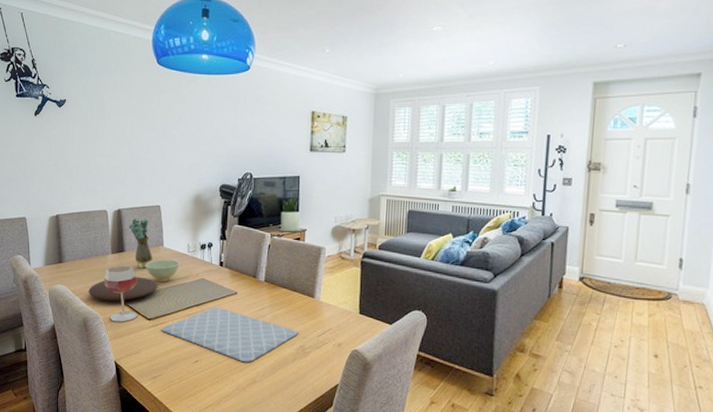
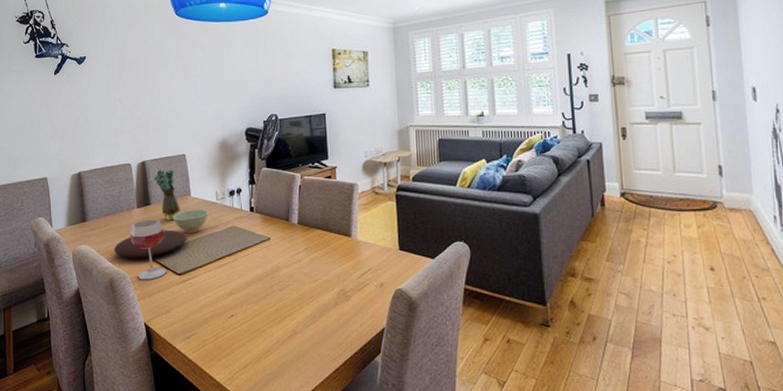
placemat: present [161,307,299,363] -> none [192,255,338,313]
planter: present [279,197,301,233] -> none [309,135,332,171]

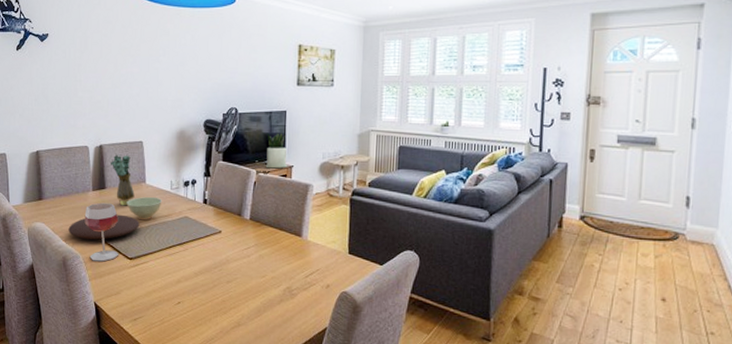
planter: none [309,135,332,171] -> present [265,133,288,169]

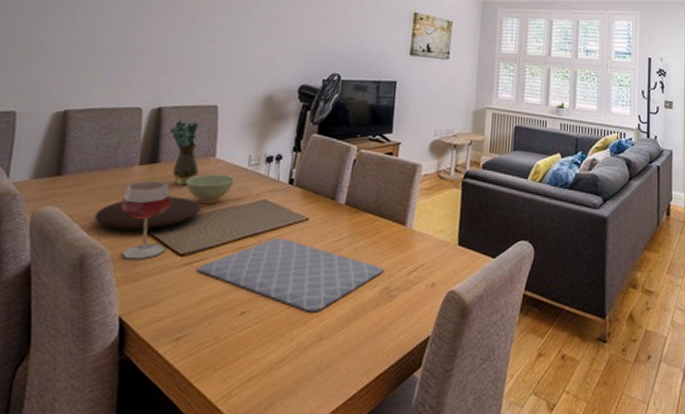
placemat: none [142,246,285,305] -> present [197,237,384,313]
planter: present [265,133,288,169] -> none [368,105,395,146]

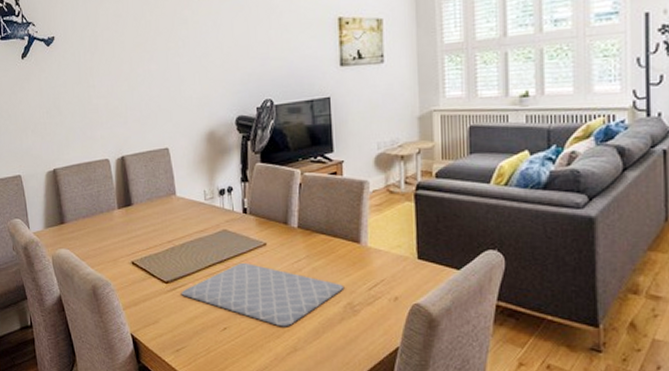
placemat: present [94,196,201,230] -> none [95,233,174,264]
wineglass: present [121,180,171,260] -> none [111,221,154,288]
vase: present [170,118,199,186] -> none [135,164,165,223]
bowl: present [185,174,235,205] -> none [156,211,196,238]

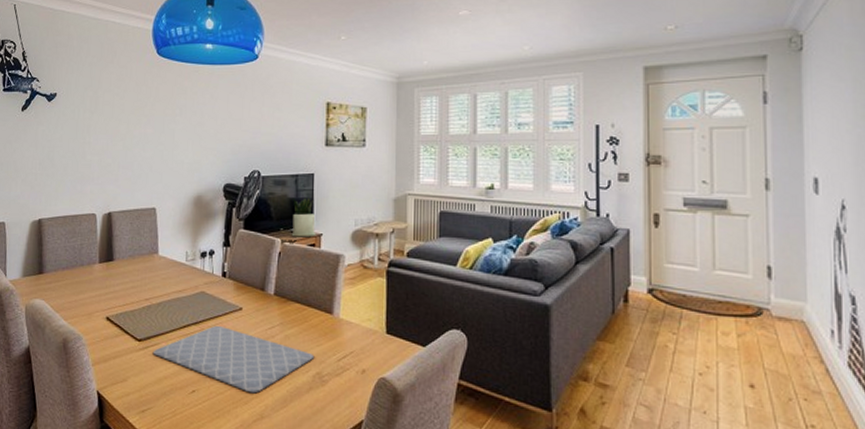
planter: none [310,123,338,167] -> present [291,198,317,238]

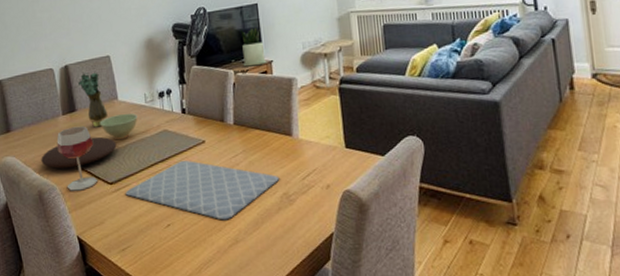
placemat: none [70,289,151,319] -> present [41,136,117,169]
wineglass: none [89,276,127,344] -> present [56,126,99,191]
vase: none [120,221,146,280] -> present [78,72,108,127]
bowl: none [136,270,176,296] -> present [99,113,138,140]

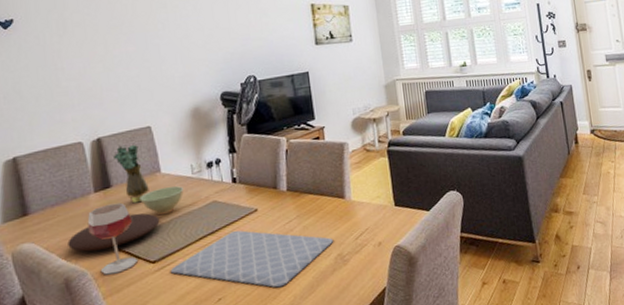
planter: present [241,27,267,67] -> none [292,95,319,134]

